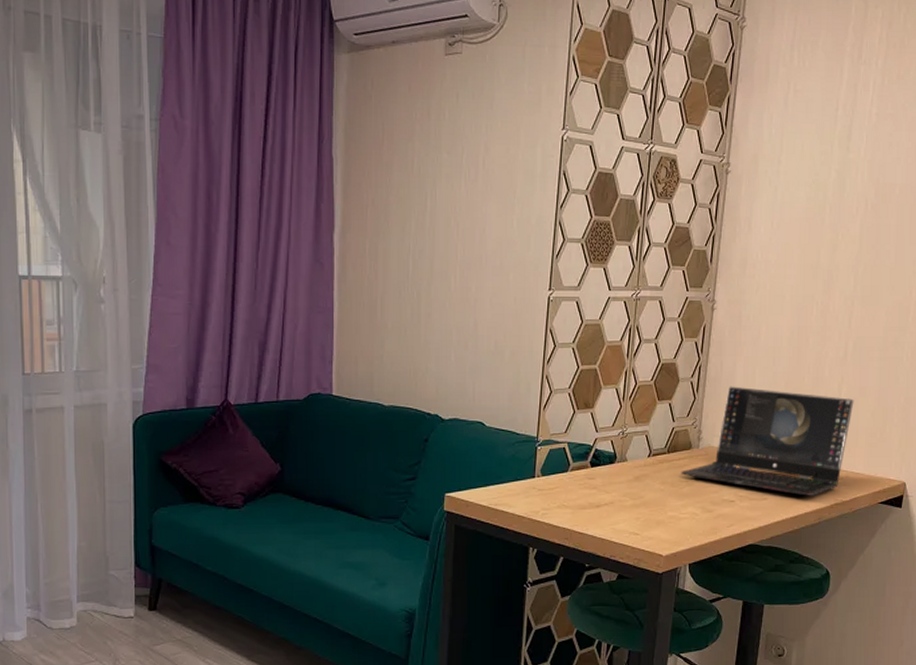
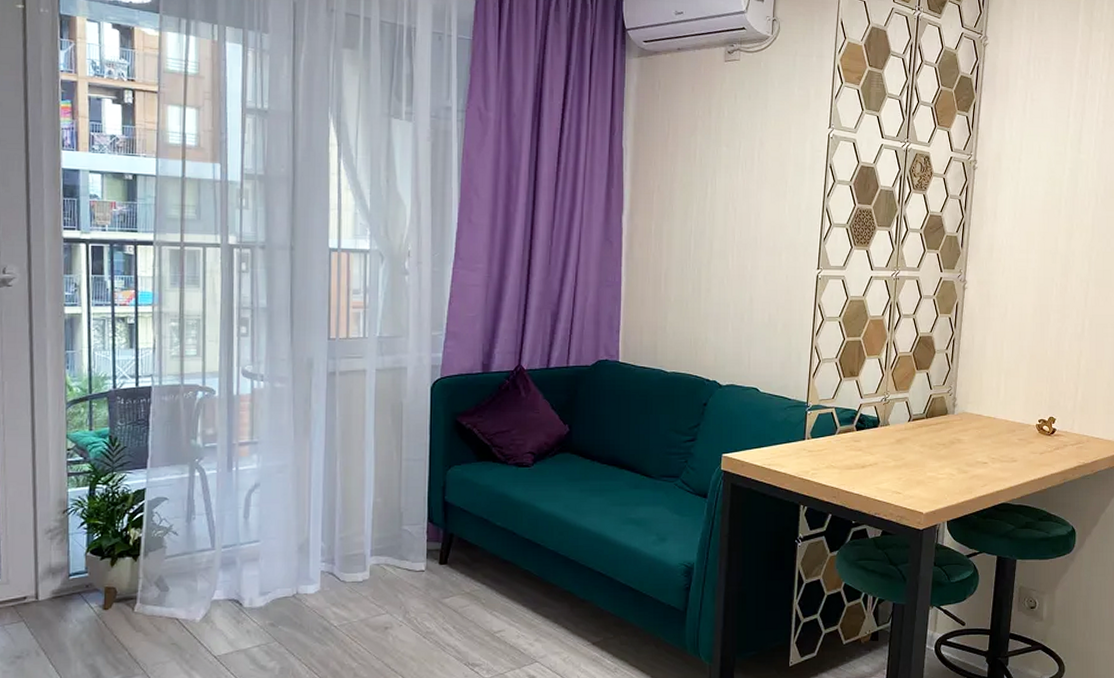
laptop computer: present [681,386,854,496] -> none [938,358,1092,459]

